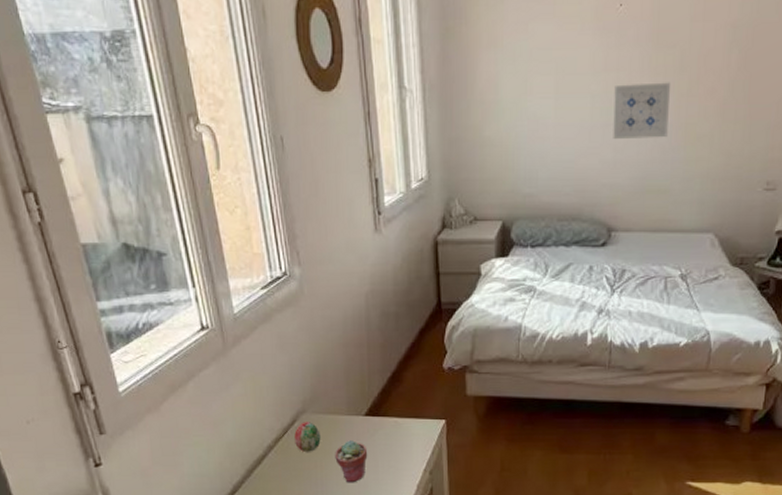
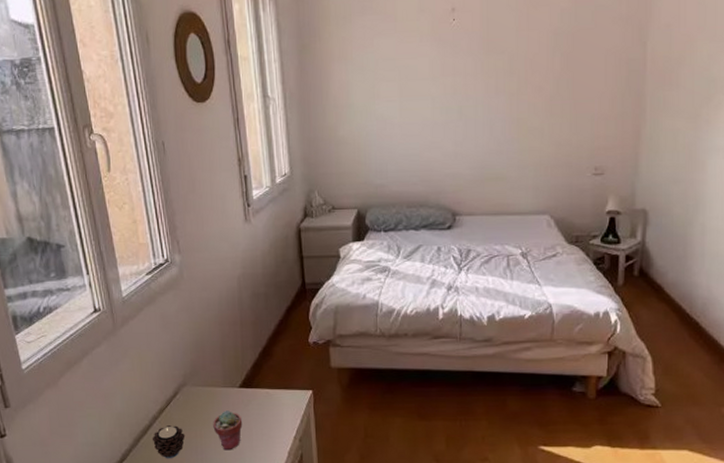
candle: none [266,456,304,492] -> present [152,425,185,459]
decorative egg: present [294,422,321,453] -> none [176,394,200,423]
wall art: present [613,82,671,139] -> none [452,83,503,134]

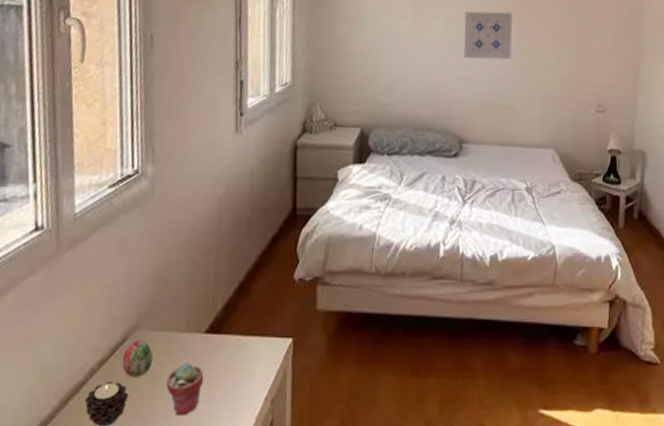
decorative egg: none [176,394,200,423] -> present [122,340,153,379]
wall art: none [452,83,503,134] -> present [463,11,513,60]

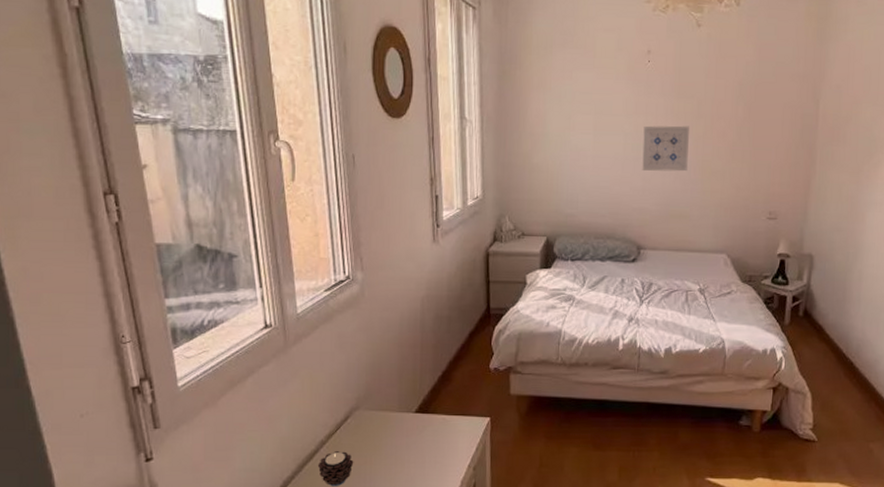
decorative egg: present [122,340,153,379] -> none [347,418,372,449]
potted succulent: present [166,363,204,416] -> none [384,436,416,479]

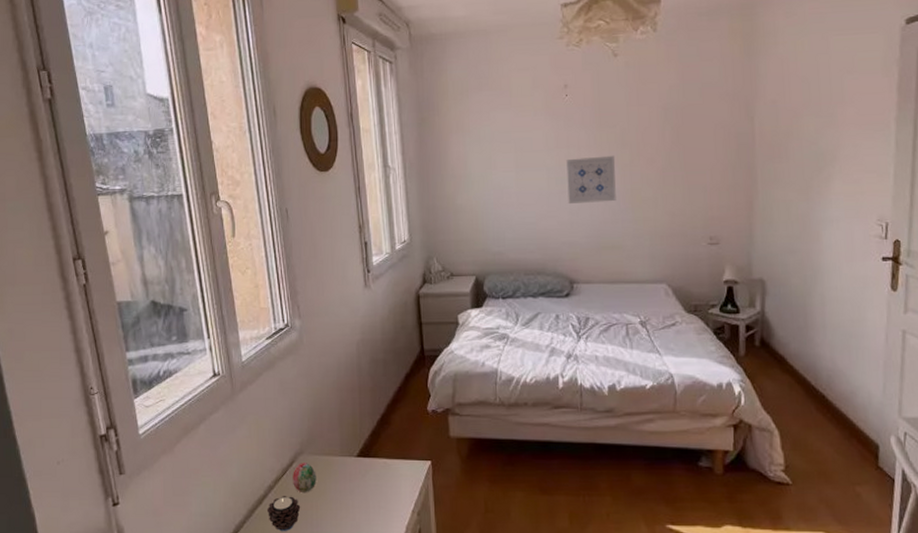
decorative egg: none [347,418,372,449] -> present [293,463,317,494]

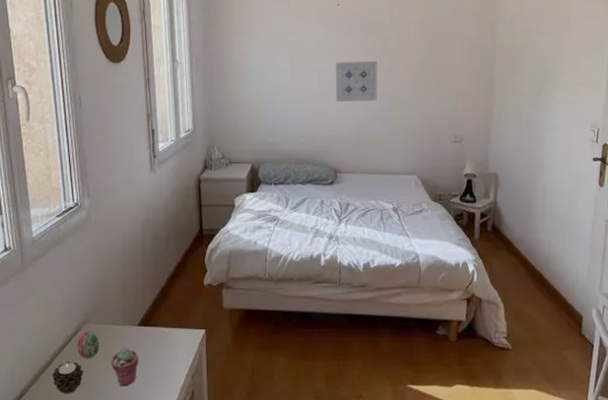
potted succulent: none [329,481,360,524] -> present [111,348,139,387]

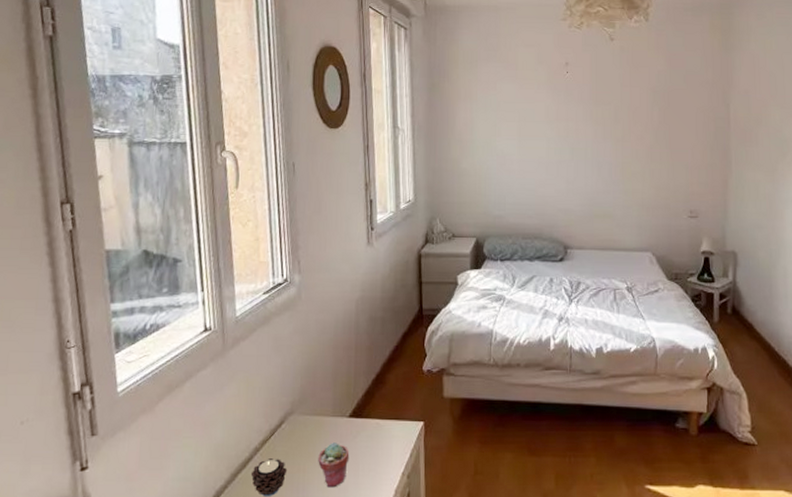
decorative egg: present [77,331,100,359] -> none [281,423,306,456]
wall art: present [336,60,378,102] -> none [565,130,609,174]

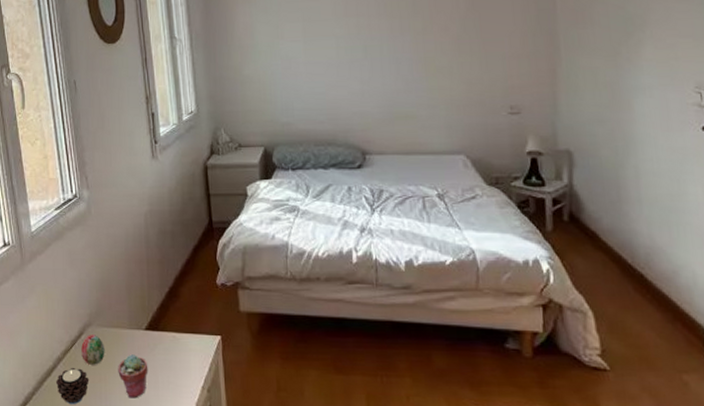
decorative egg: none [281,423,306,456] -> present [81,335,105,366]

